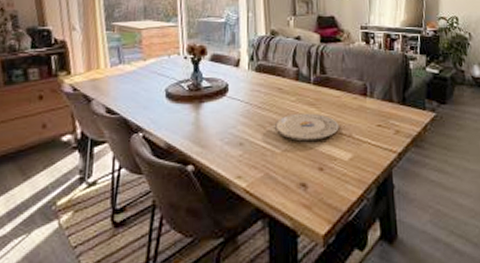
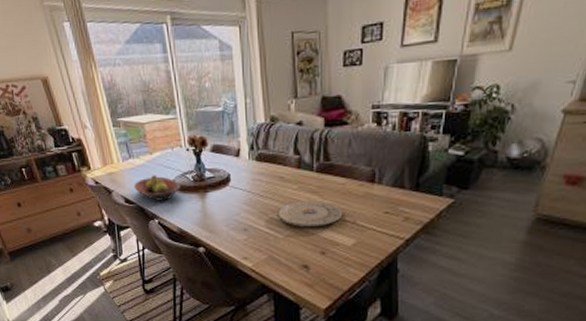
fruit bowl: none [119,83,175,112] -> present [133,175,181,201]

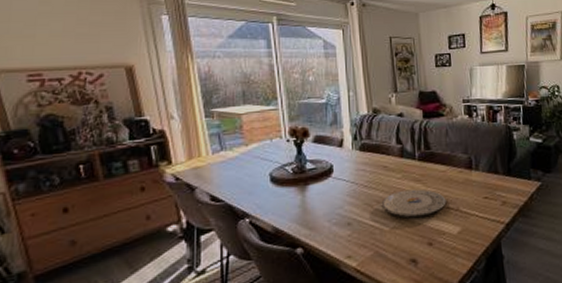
fruit bowl: present [133,175,181,201] -> none [223,168,279,197]

